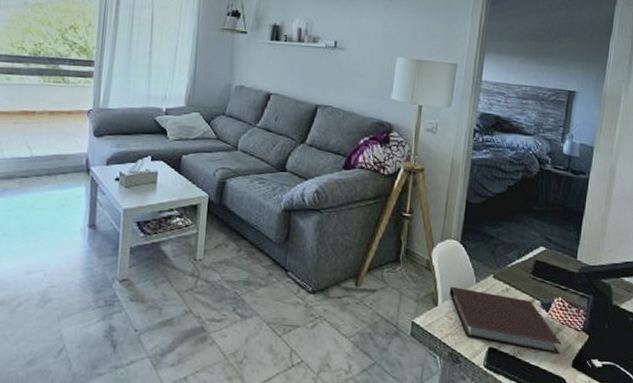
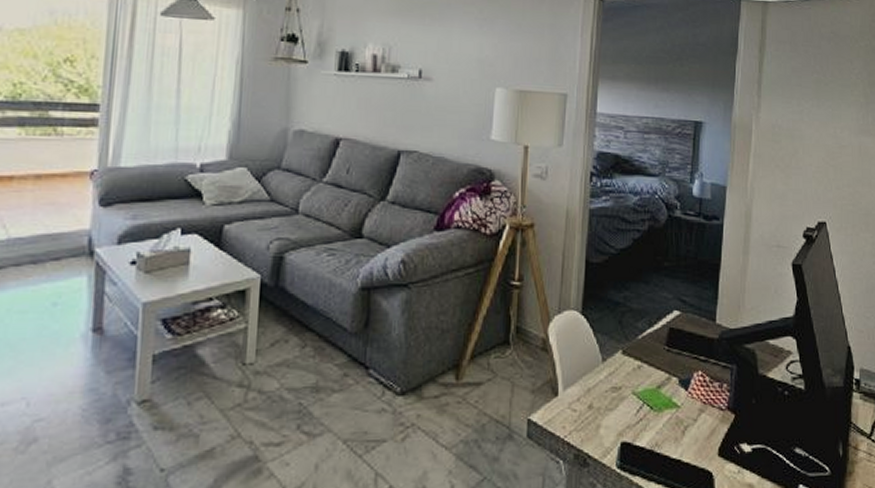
notebook: present [449,286,561,355] -> none [571,369,704,443]

